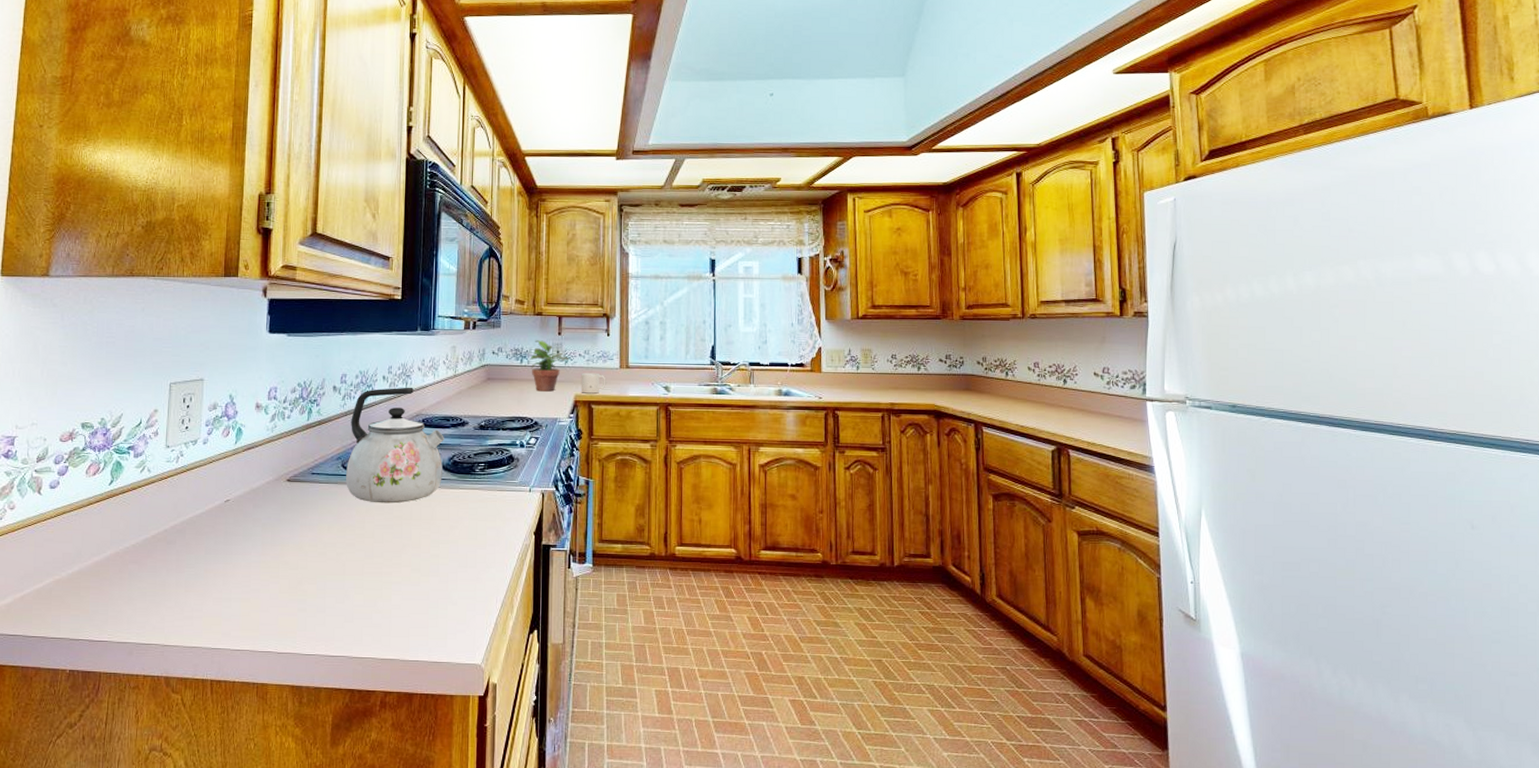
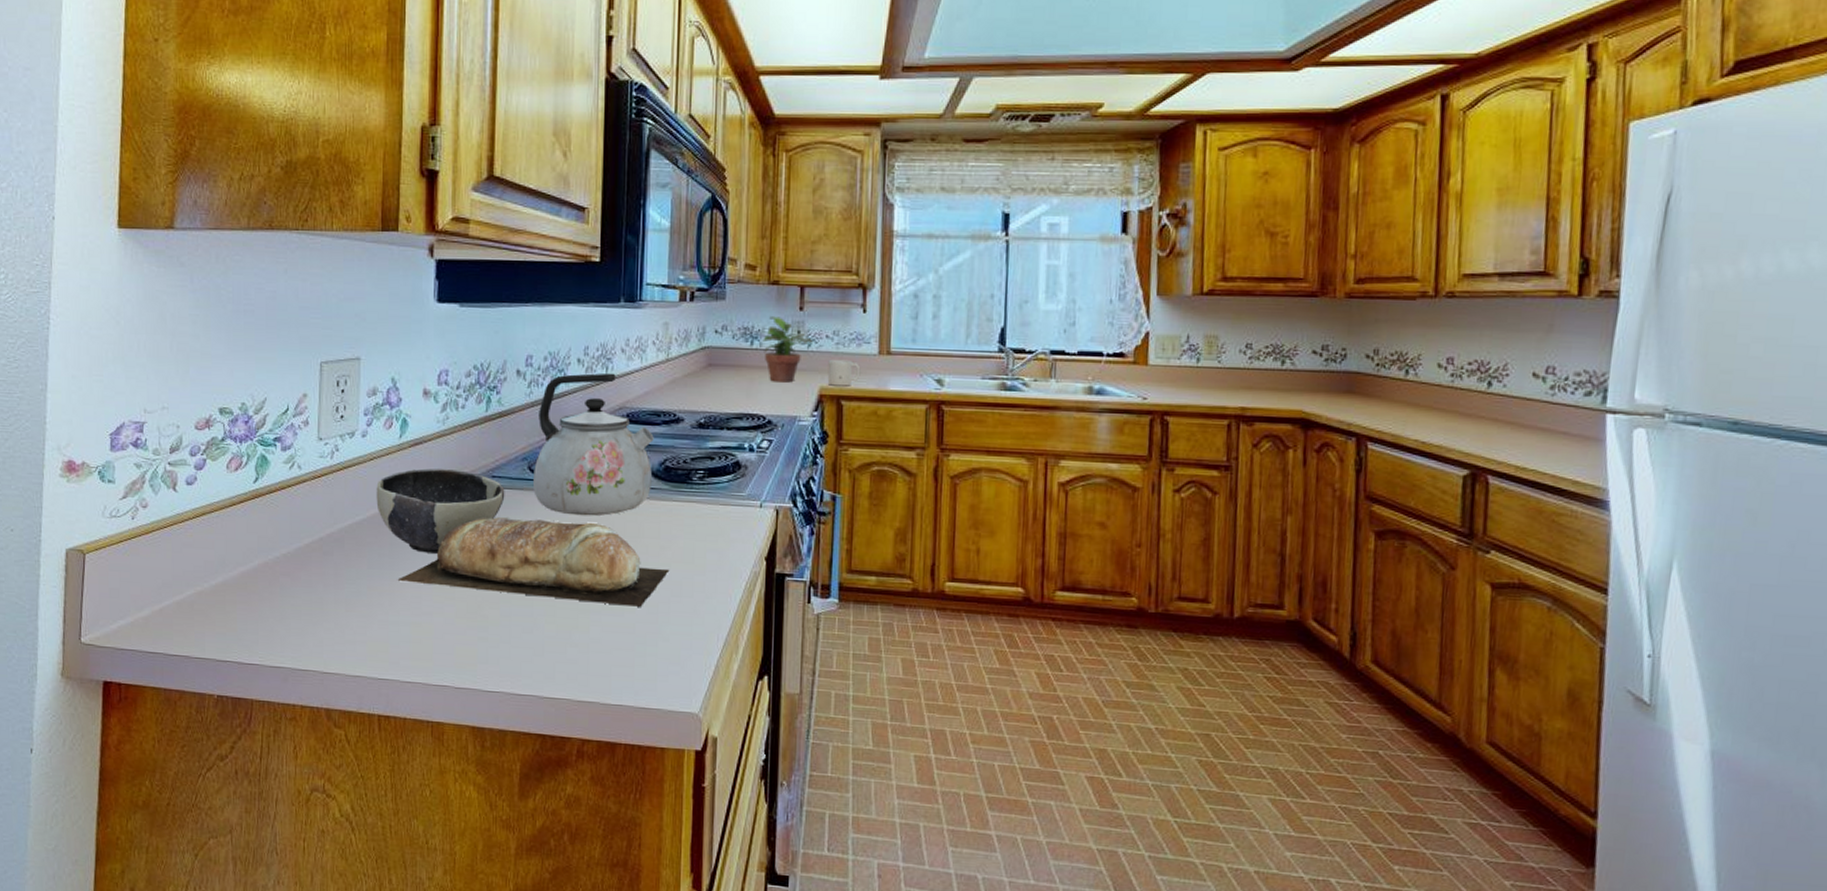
bowl: none [214,468,323,539] -> present [376,468,505,554]
bread loaf: none [230,506,457,577] -> present [397,516,670,607]

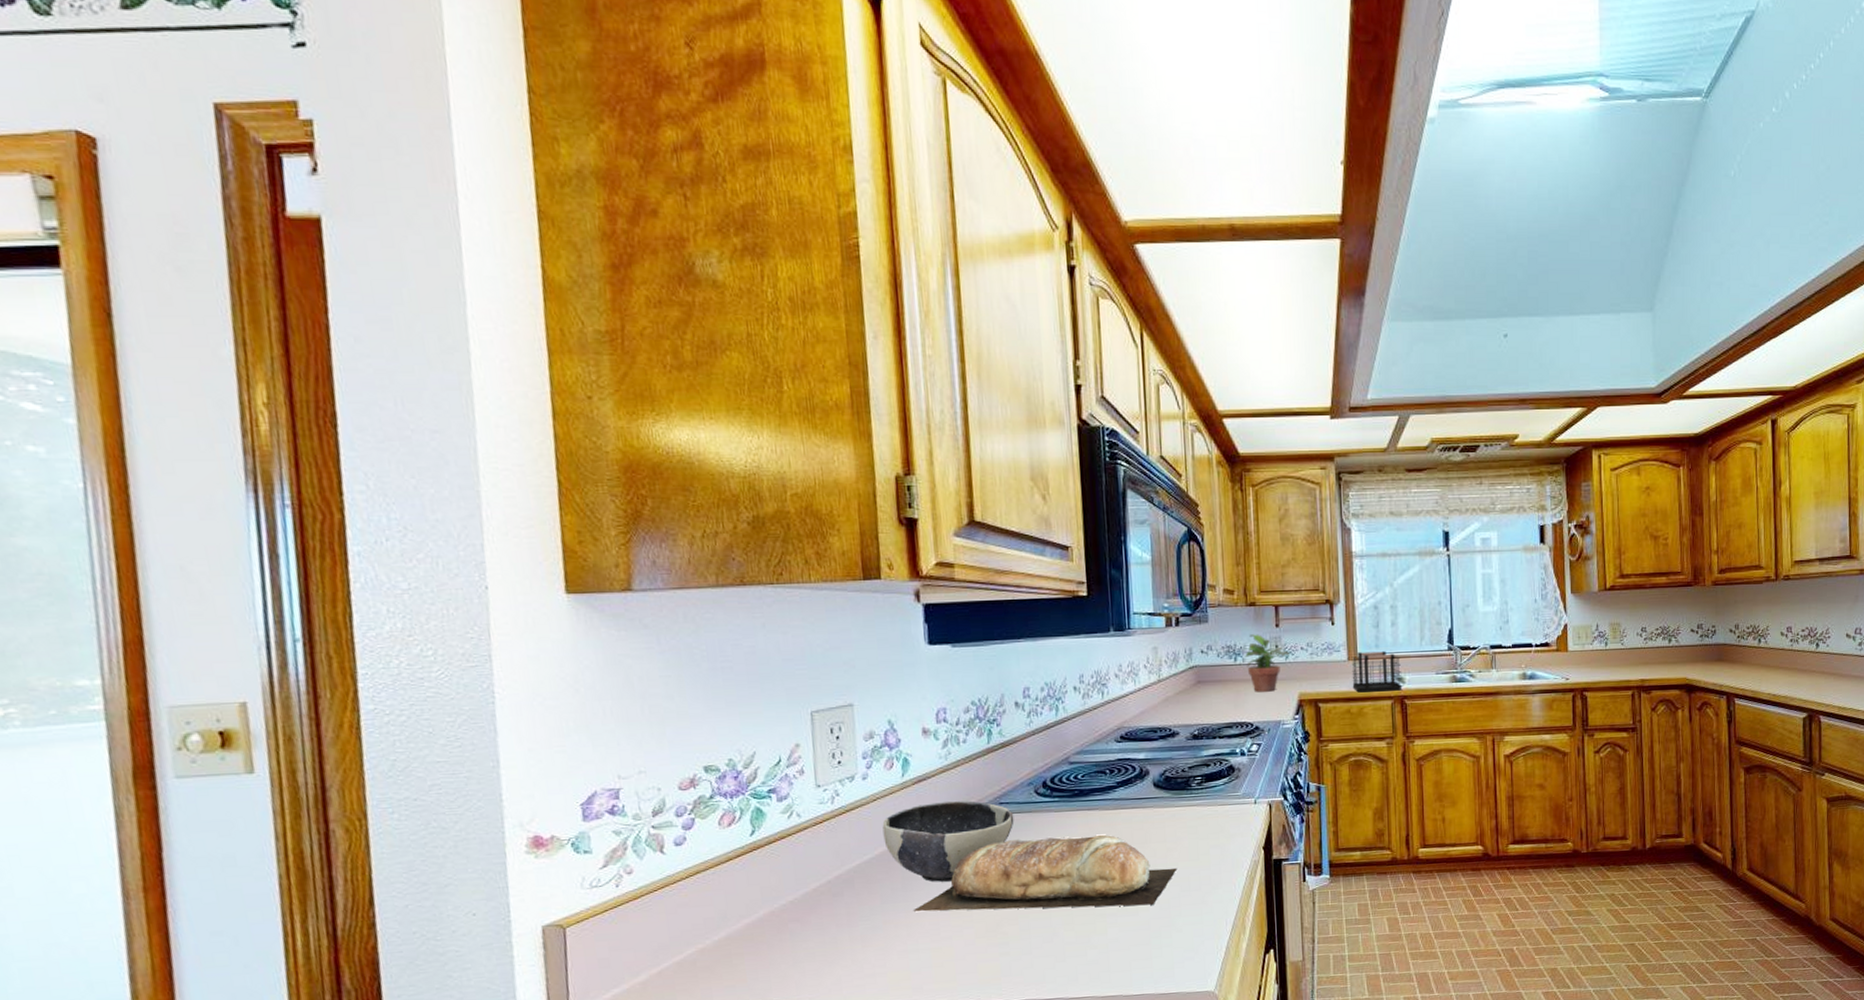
kettle: present [532,373,654,516] -> none [1040,697,1154,831]
mug: present [827,359,861,386] -> none [1304,667,1334,691]
dish rack: none [881,346,941,394] -> present [1351,651,1403,693]

